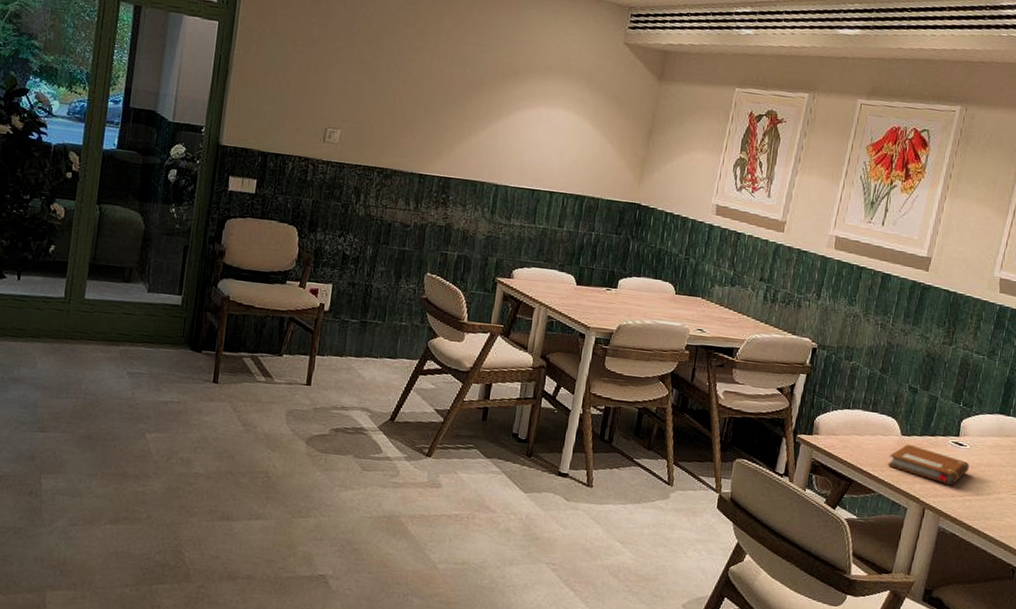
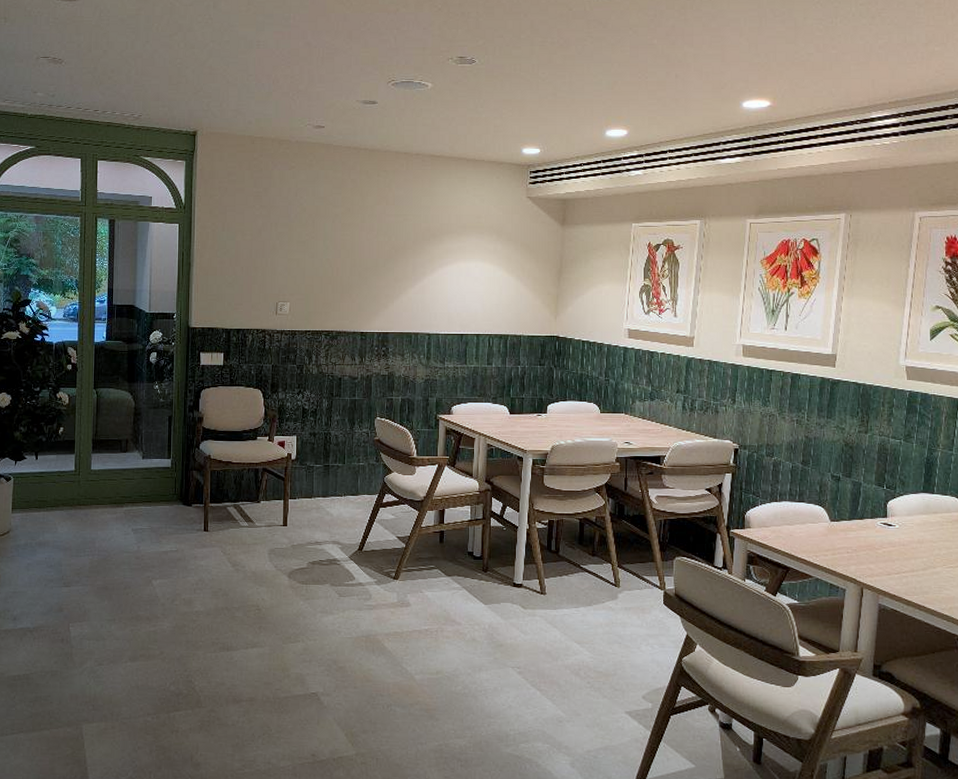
notebook: present [887,444,969,485] -> none [821,529,901,564]

